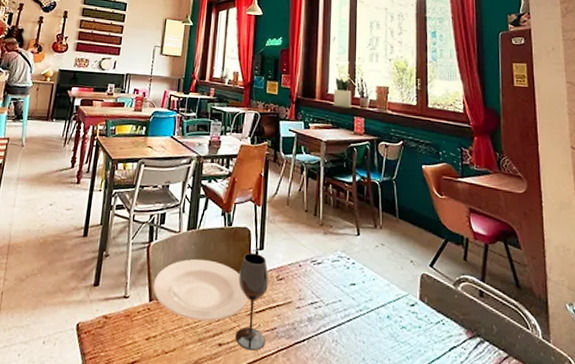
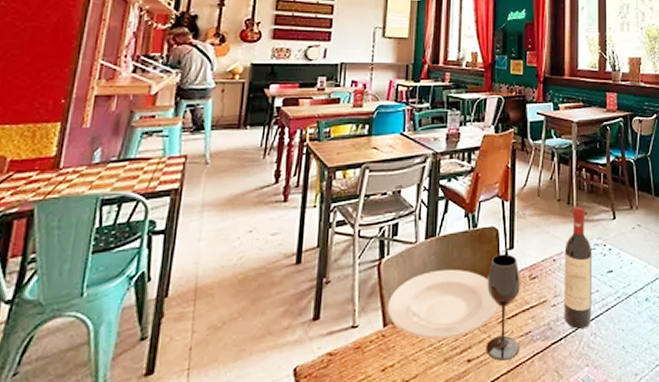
wine bottle: none [307,218,337,334] -> present [563,206,593,329]
planter: present [332,77,353,109] -> none [583,51,604,84]

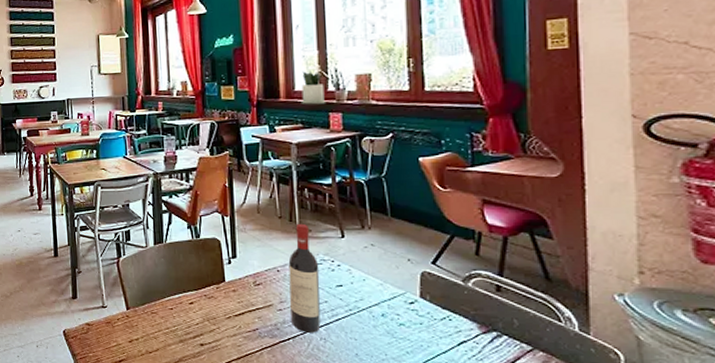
plate: present [387,269,500,340] -> none [128,270,227,325]
wineglass: present [486,253,521,361] -> none [213,261,248,349]
planter: none [583,51,604,84] -> present [301,70,326,105]

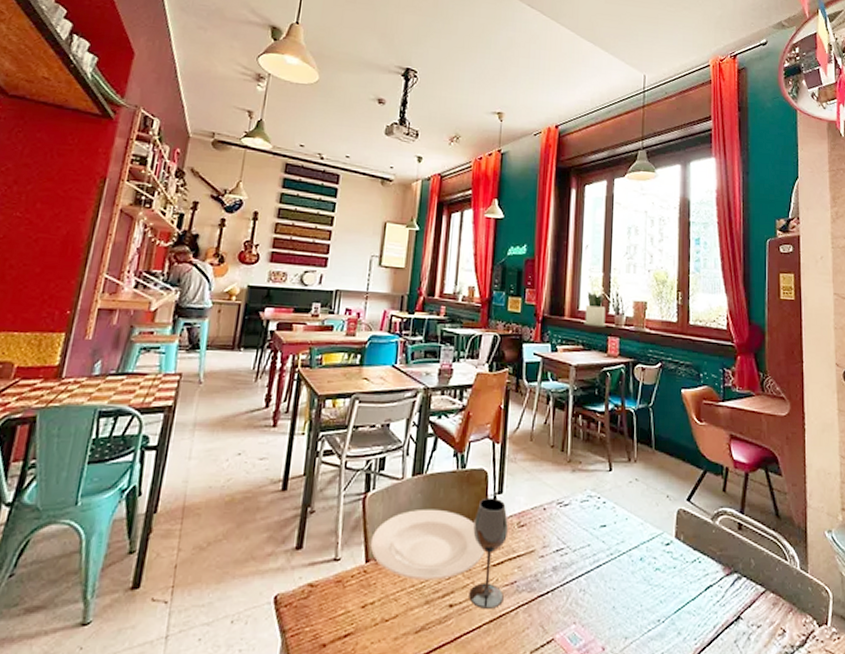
plate: none [128,270,227,325] -> present [370,508,485,580]
wineglass: none [213,261,248,349] -> present [469,497,509,609]
wine bottle: present [288,223,321,333] -> none [551,454,586,583]

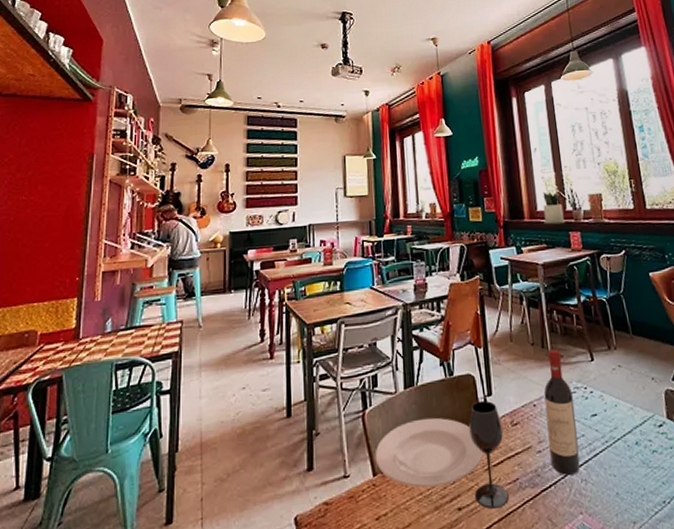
wine bottle: none [551,454,586,583] -> present [543,349,581,475]

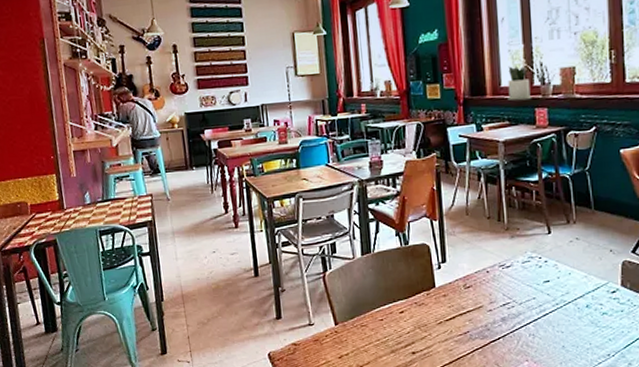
plate: present [374,417,485,488] -> none [335,279,438,336]
wineglass: present [469,400,509,509] -> none [423,266,459,354]
wine bottle: present [543,349,581,475] -> none [497,222,529,330]

